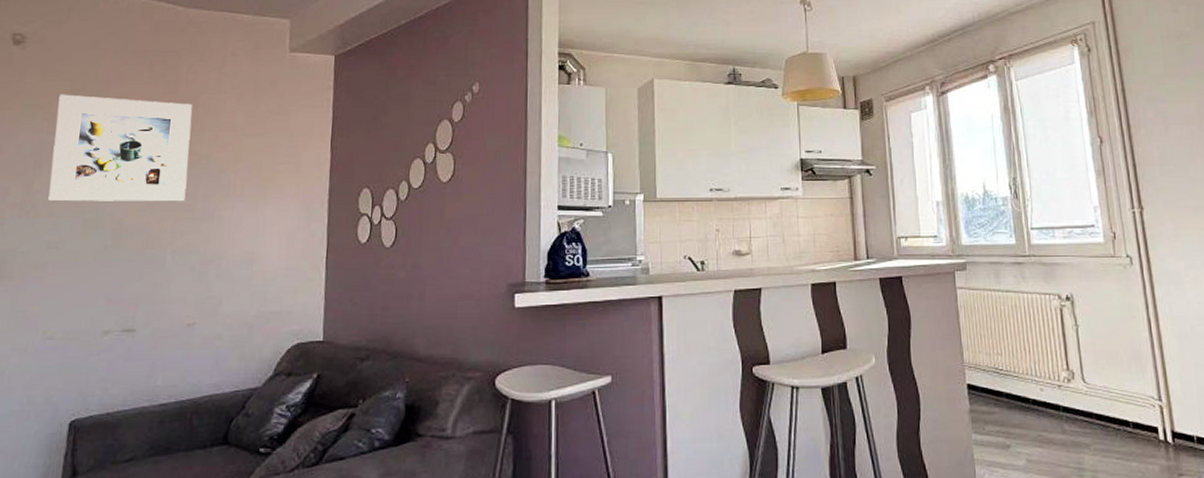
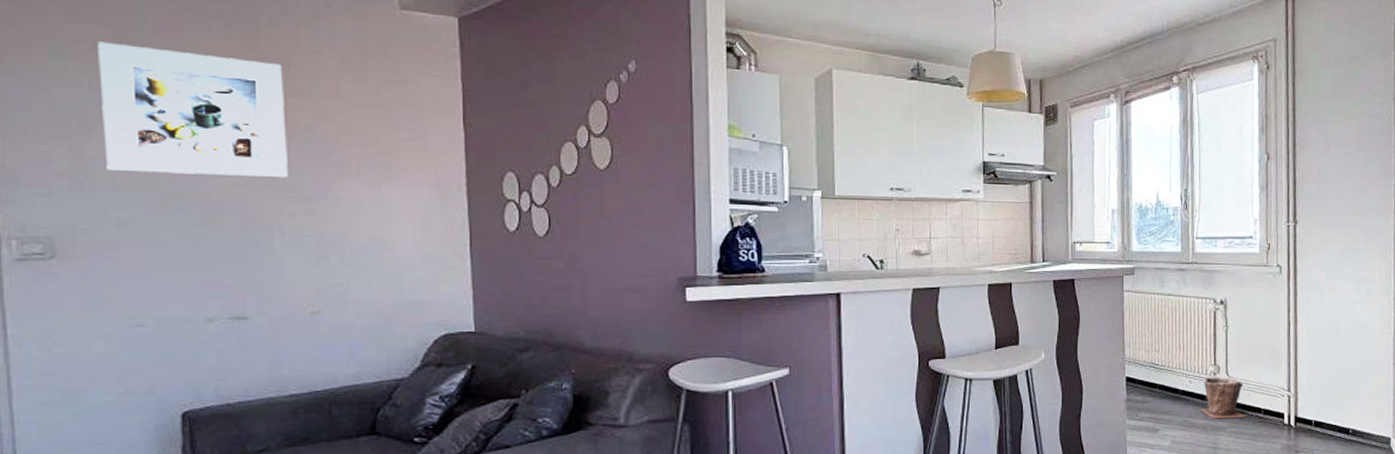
plant pot: none [1056,382,1112,434] -> present [1201,376,1246,419]

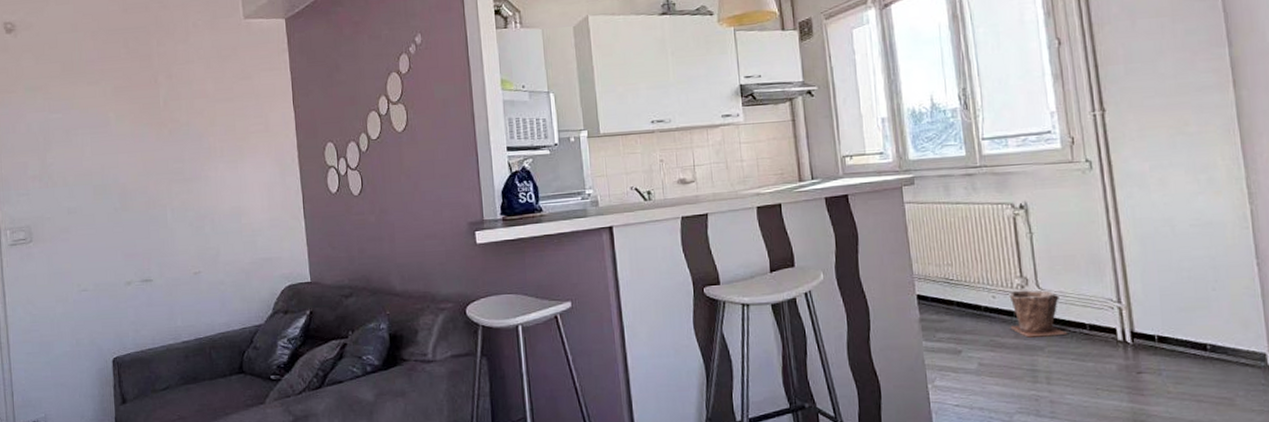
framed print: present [97,41,288,179] -> none [53,75,174,172]

